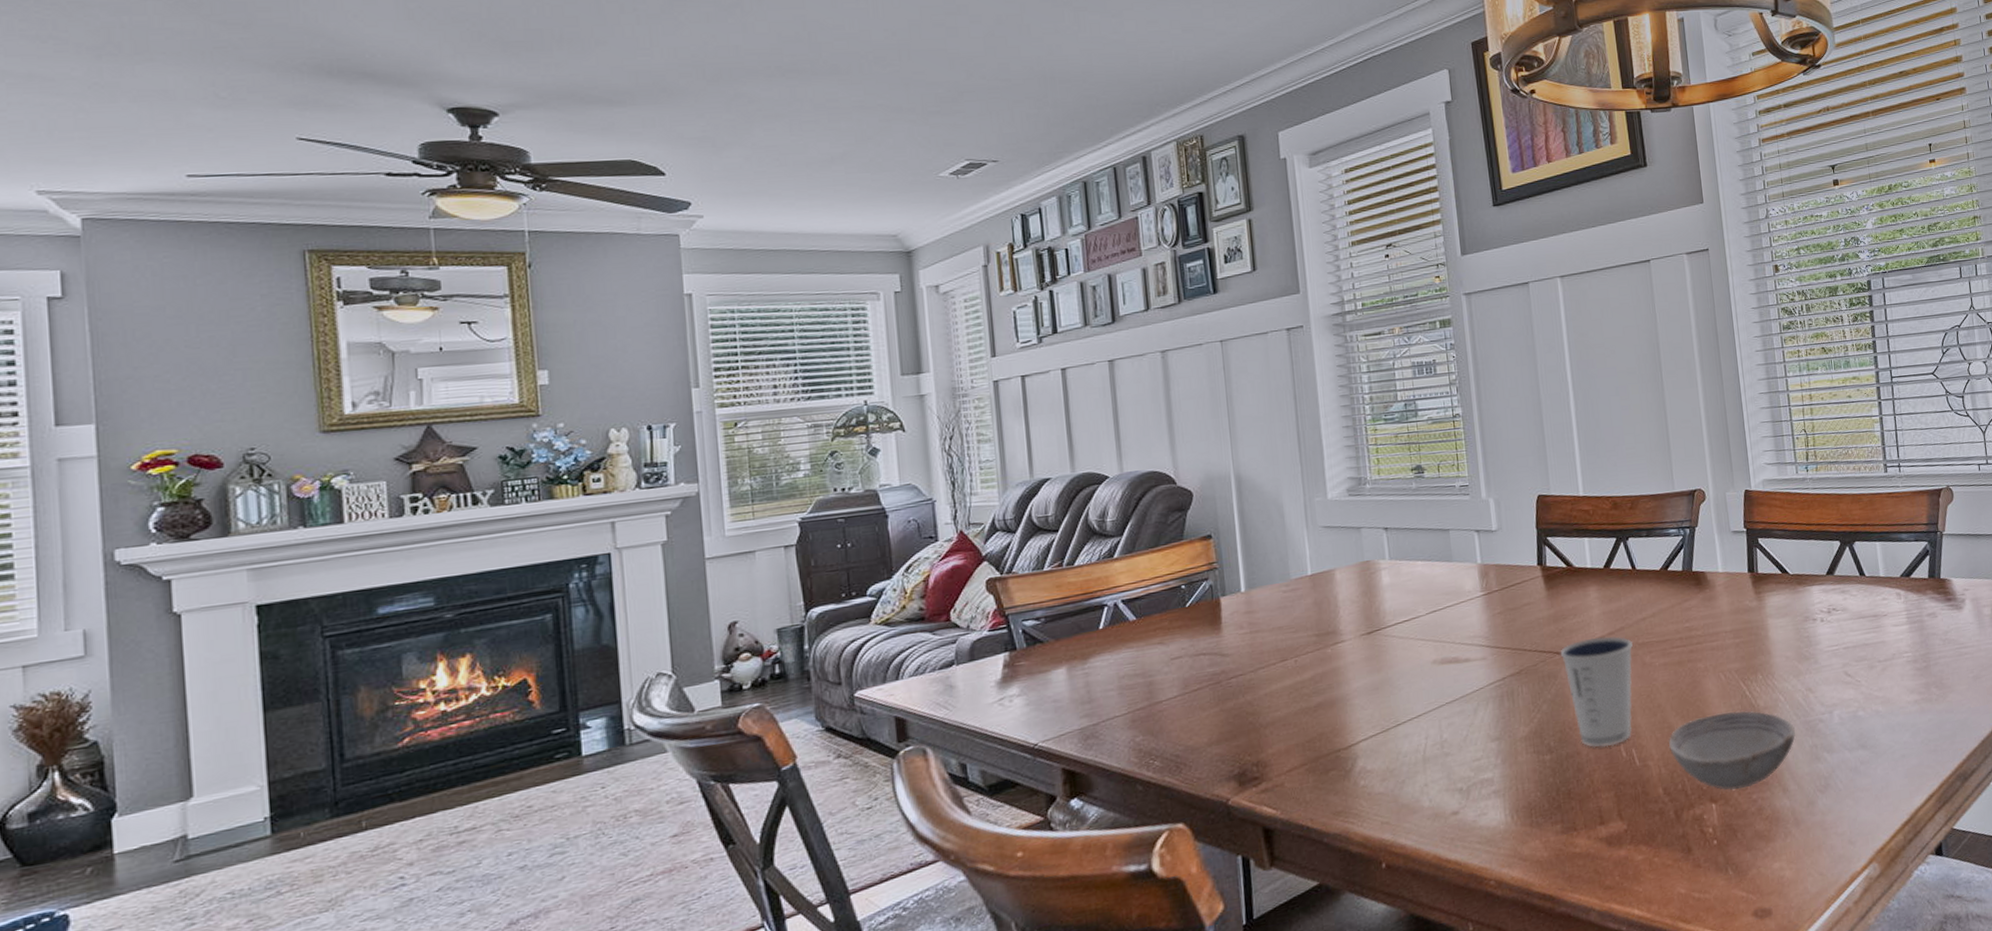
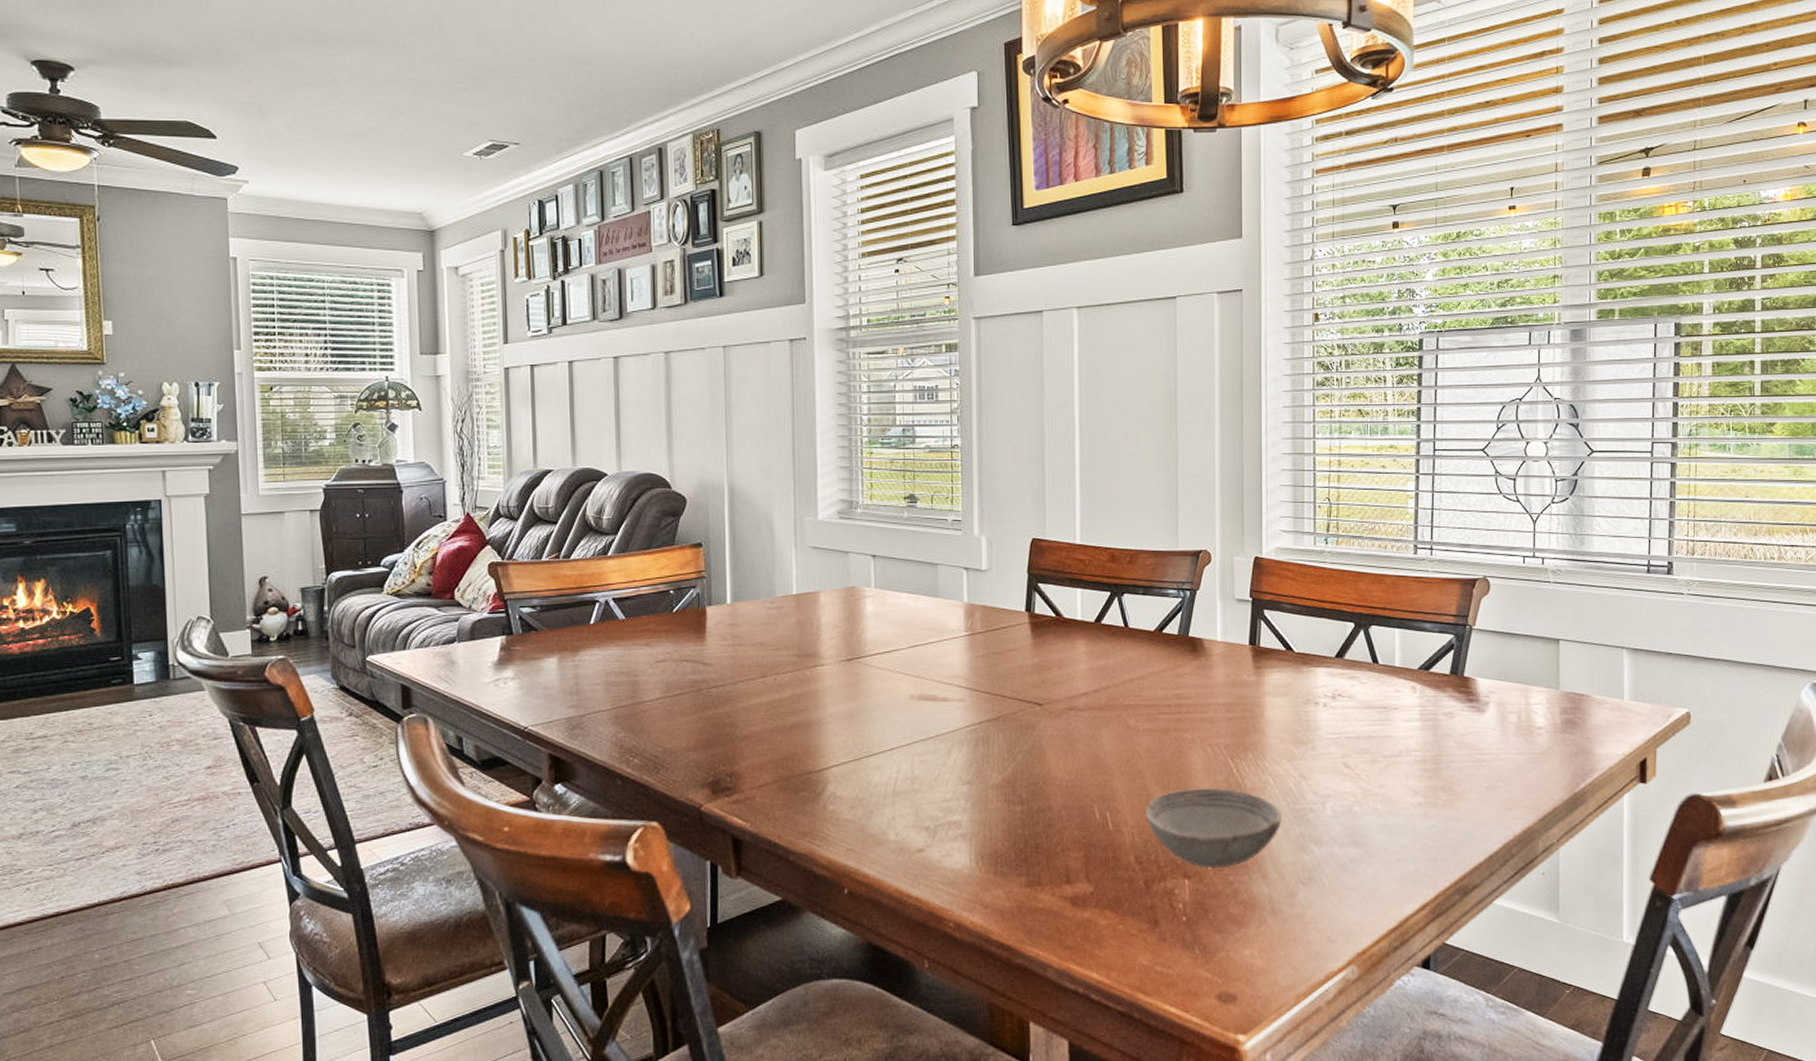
dixie cup: present [1560,636,1633,747] -> none [1041,692,1117,807]

